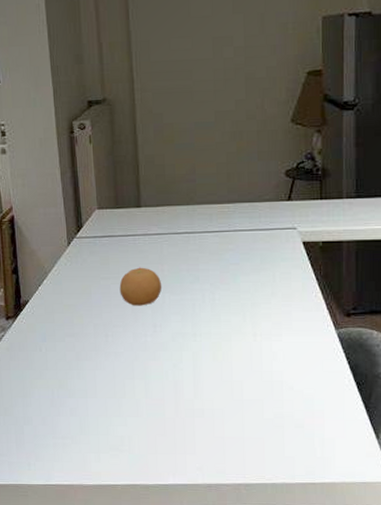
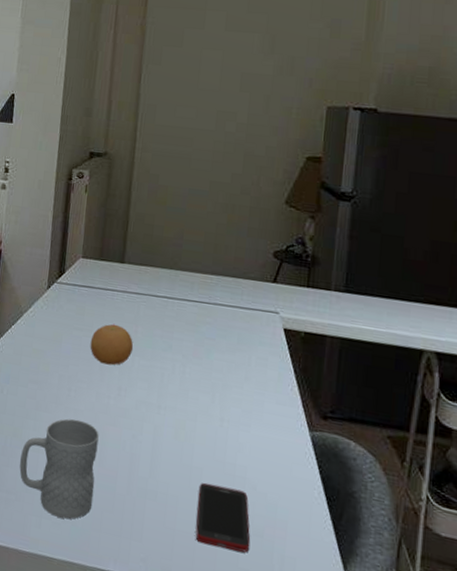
mug: none [70,361,146,449] -> present [19,418,99,519]
cell phone: none [241,392,293,444] -> present [195,482,251,553]

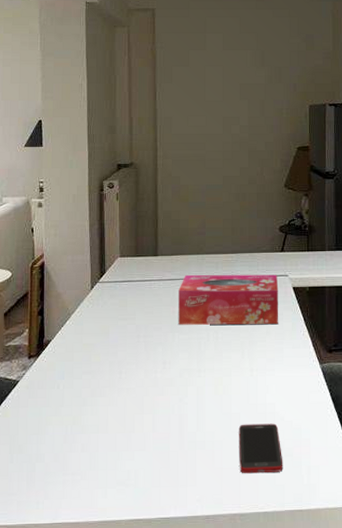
mug: present [19,418,99,519] -> none [82,397,151,484]
fruit: present [90,324,134,365] -> none [135,309,173,345]
tissue box: none [140,290,266,371] -> present [178,274,279,325]

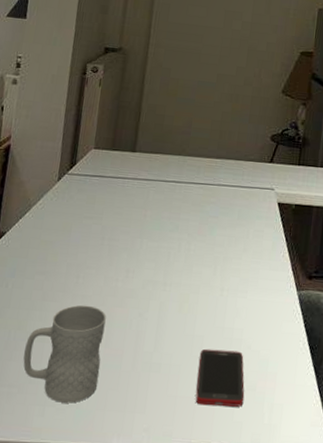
mug: none [82,397,151,484] -> present [23,305,106,403]
tissue box: present [178,274,279,325] -> none [149,176,263,242]

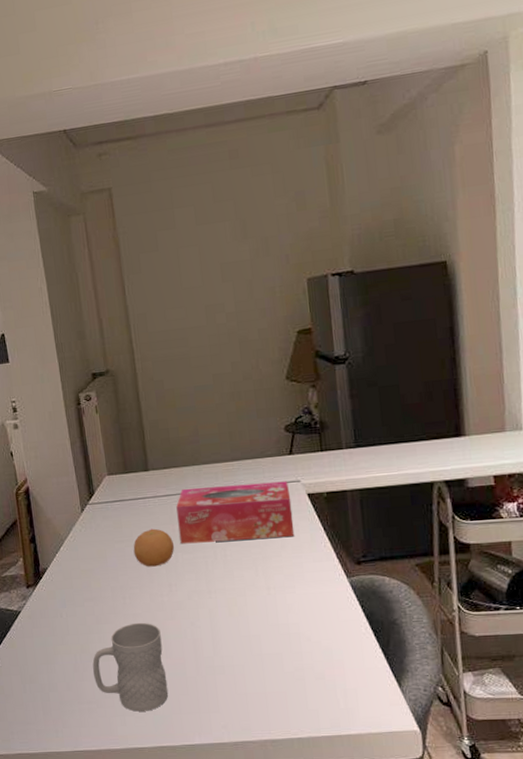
fruit: none [99,210,142,250] -> present [133,528,175,567]
tissue box: none [149,176,263,242] -> present [176,481,295,544]
cell phone: present [195,348,245,407] -> none [260,644,316,699]

